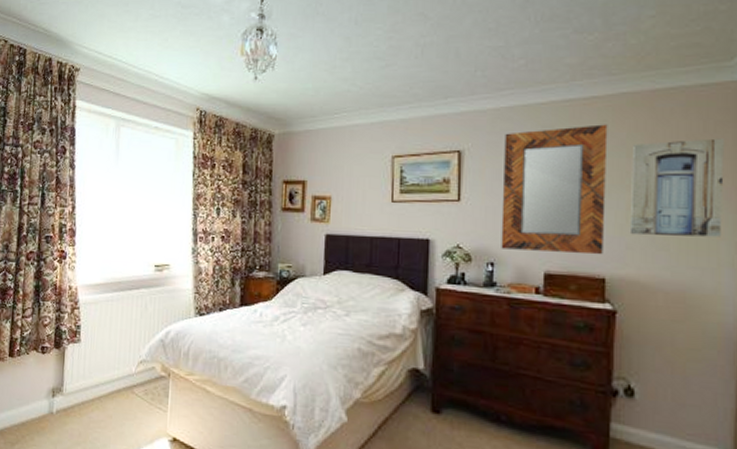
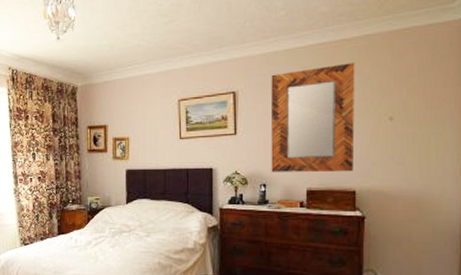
wall art: present [629,138,724,237] -> none [374,69,448,154]

